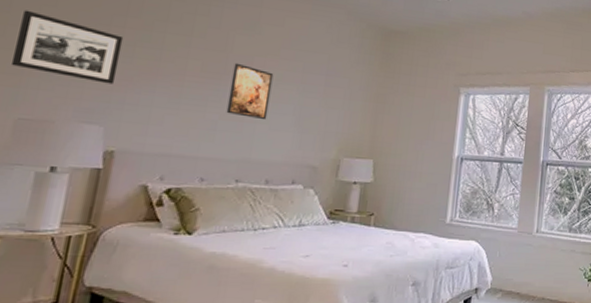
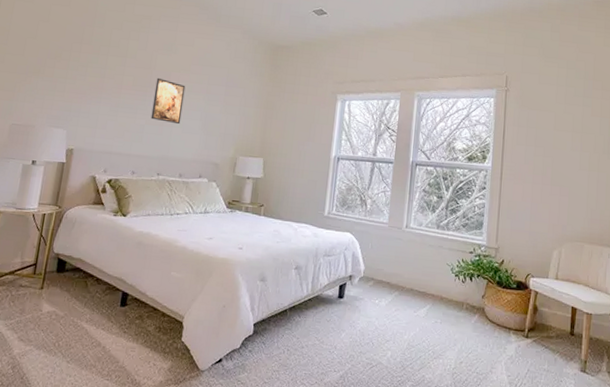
picture frame: present [10,10,124,85] -> none [7,42,80,97]

